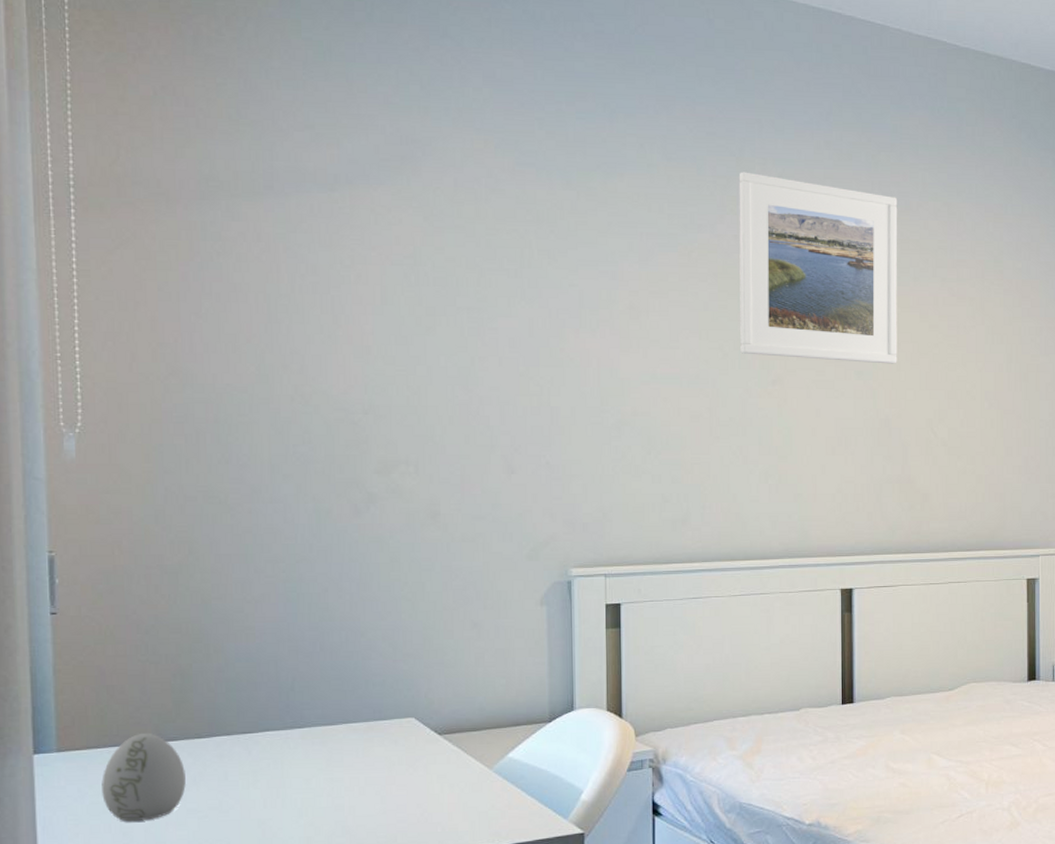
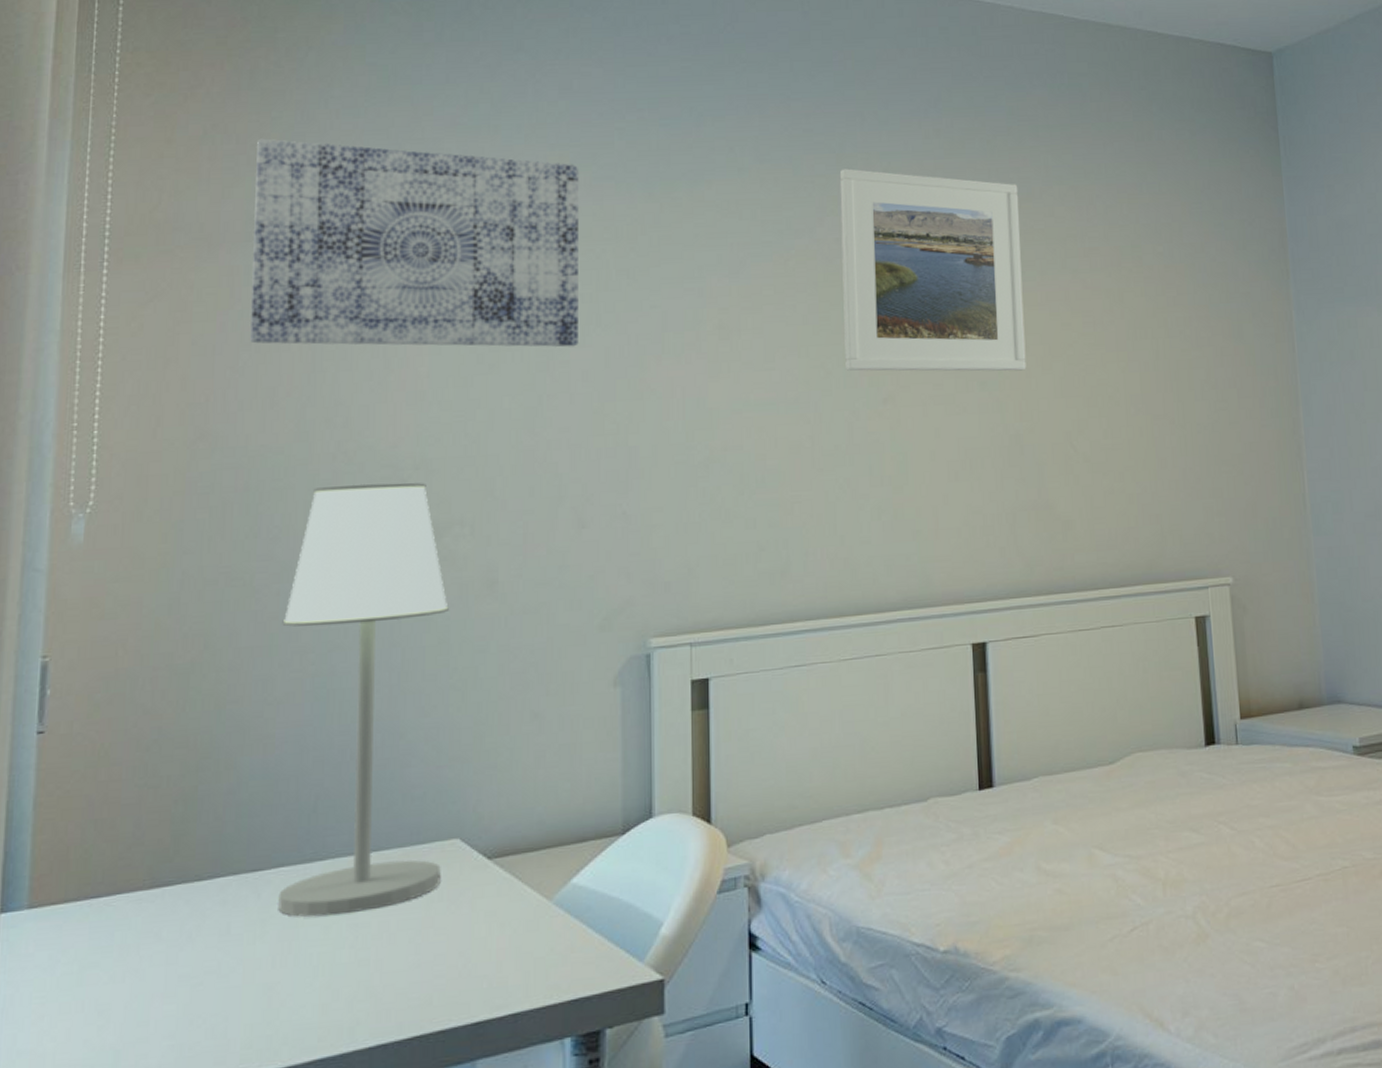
decorative egg: present [102,732,186,822] -> none [77,877,180,996]
wall art: none [204,103,505,316] -> present [249,138,580,347]
table lamp: none [255,423,400,771] -> present [278,483,449,917]

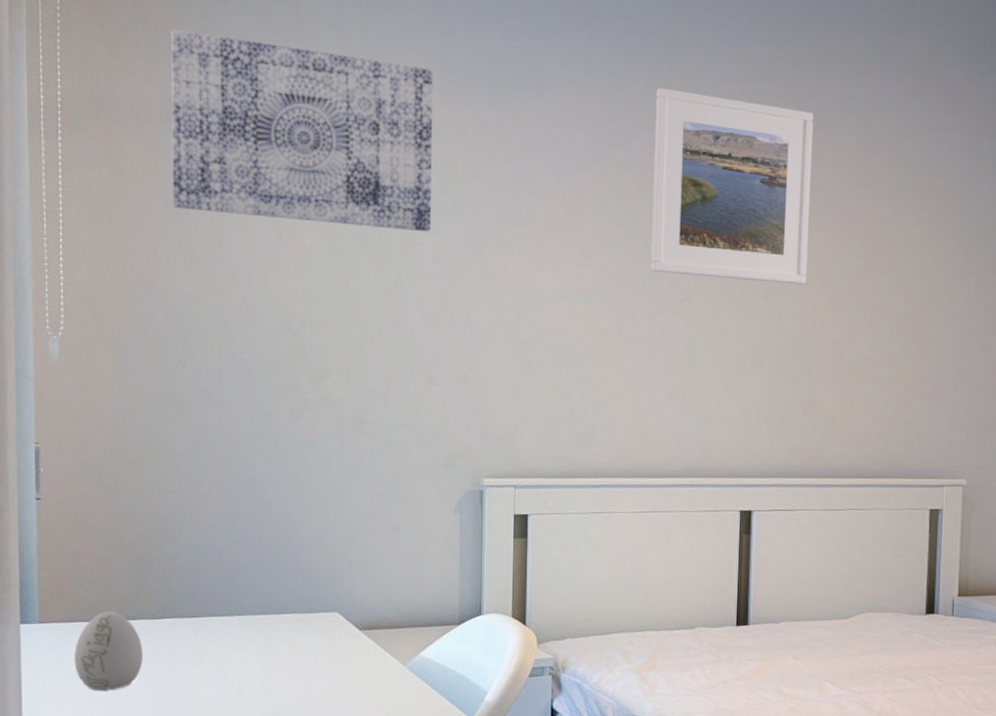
decorative egg: none [77,877,180,996] -> present [74,611,143,690]
table lamp: present [278,483,449,917] -> none [205,332,329,656]

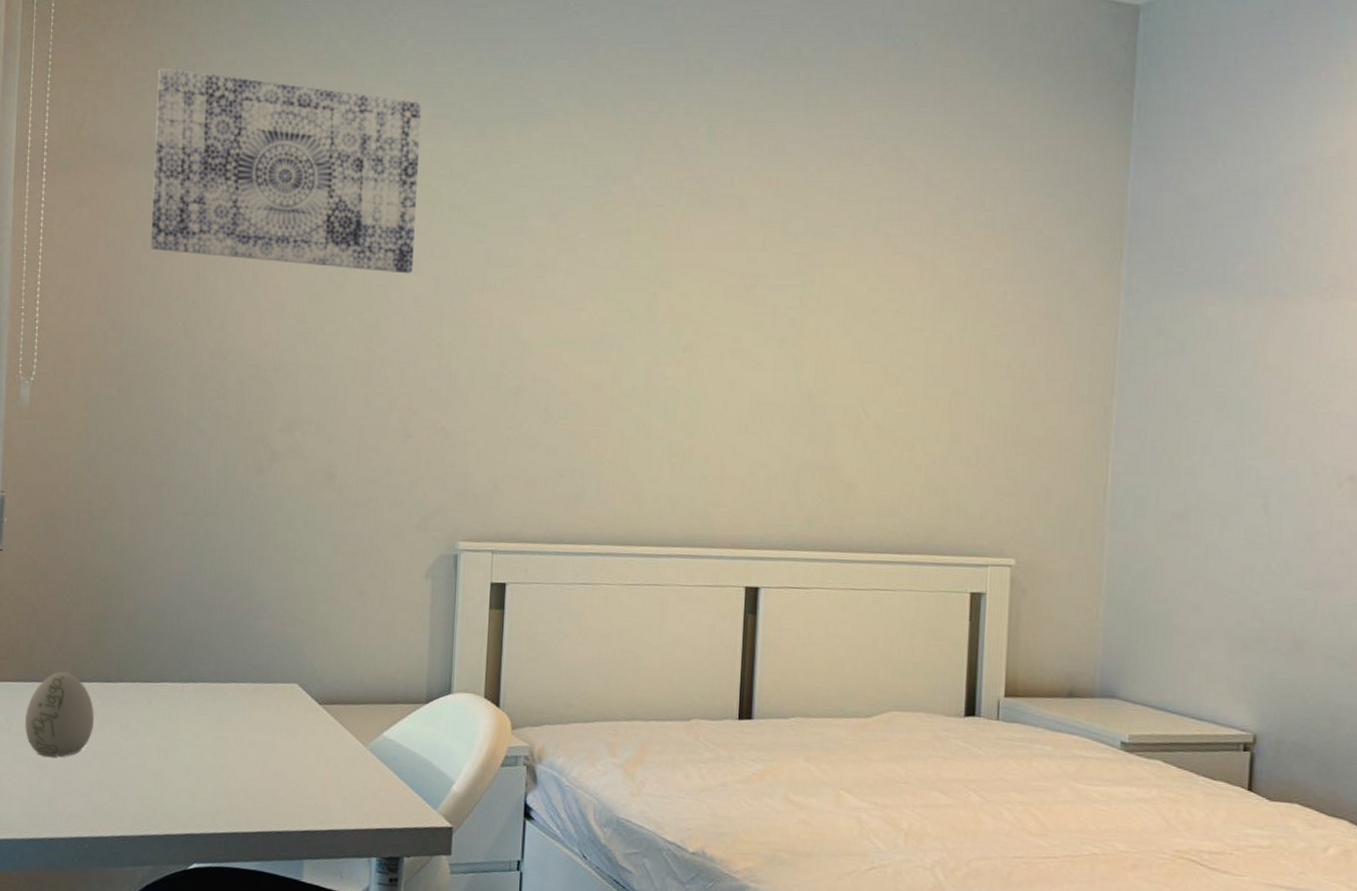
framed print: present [651,88,814,285] -> none [650,117,838,332]

